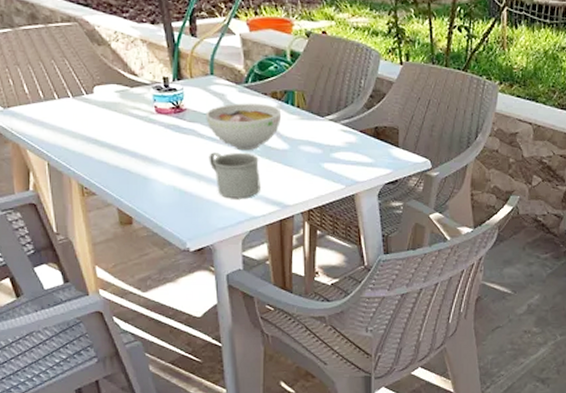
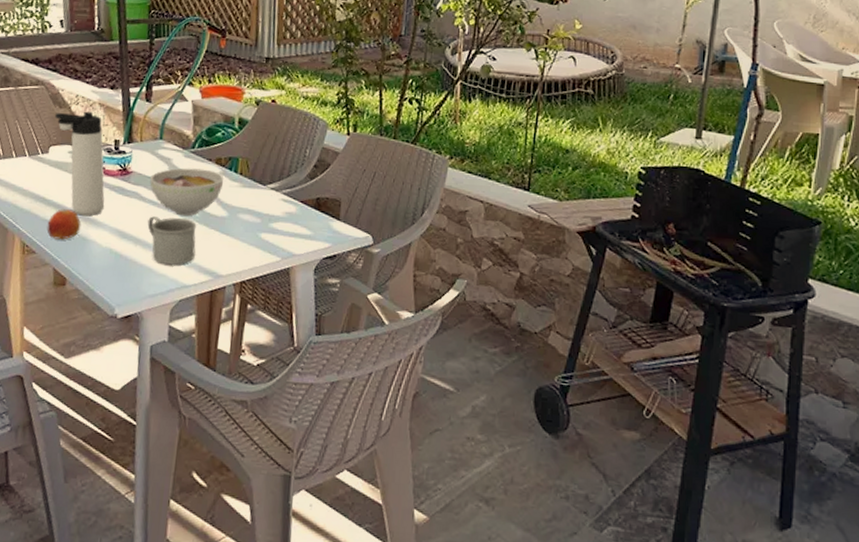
thermos bottle: none [95,48,162,156] -> present [55,111,105,216]
apple: none [104,149,140,180] -> present [46,209,81,240]

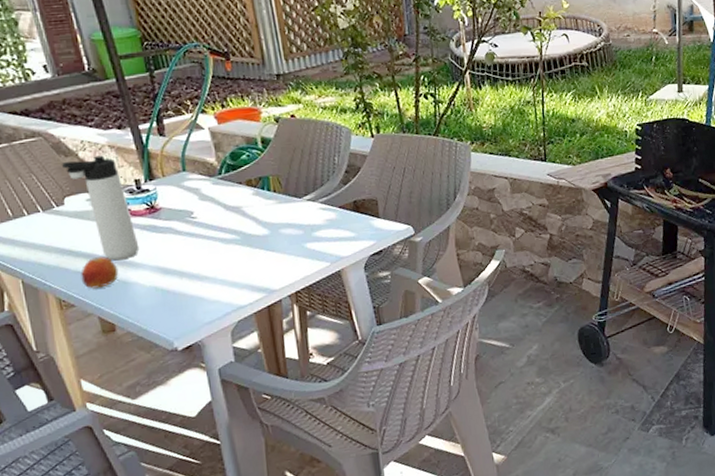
mug: present [147,216,197,265] -> none [188,243,245,291]
bowl: present [150,168,223,216] -> none [181,192,258,242]

